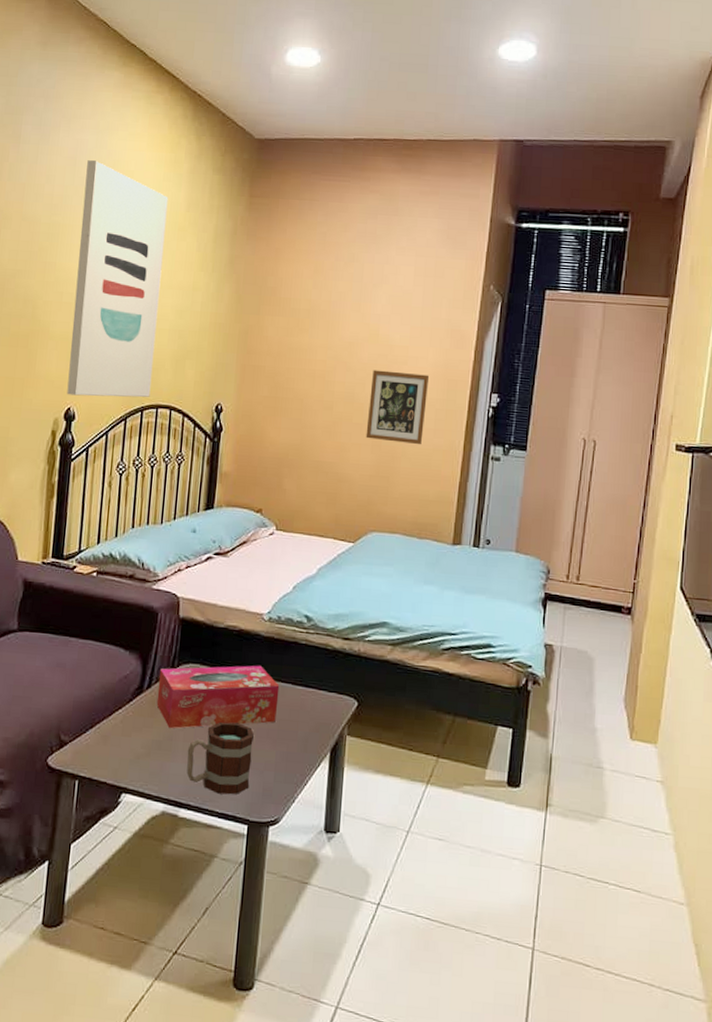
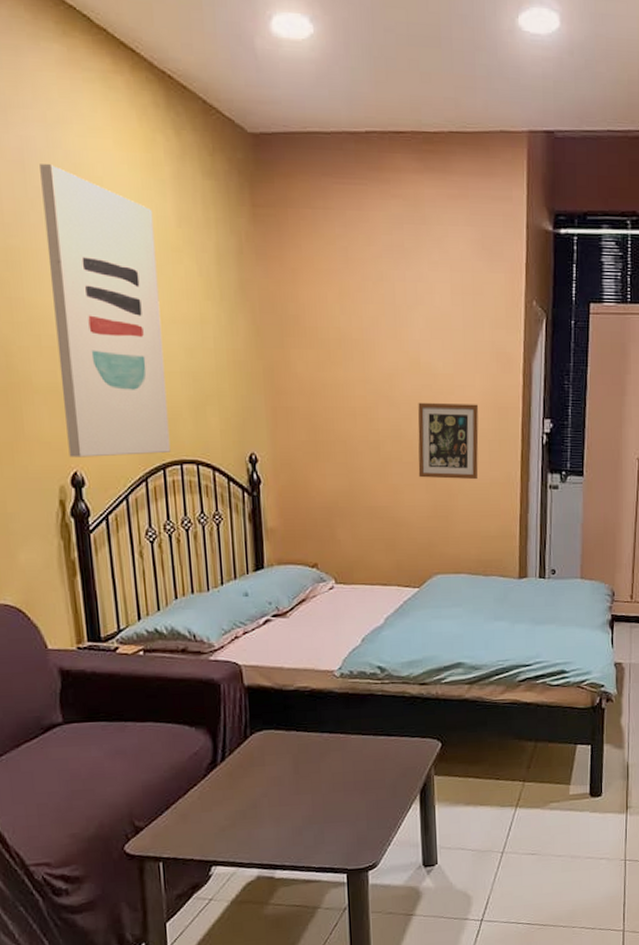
tissue box: present [156,665,280,729] -> none [231,721,362,797]
mug: present [186,721,254,795] -> none [274,780,343,850]

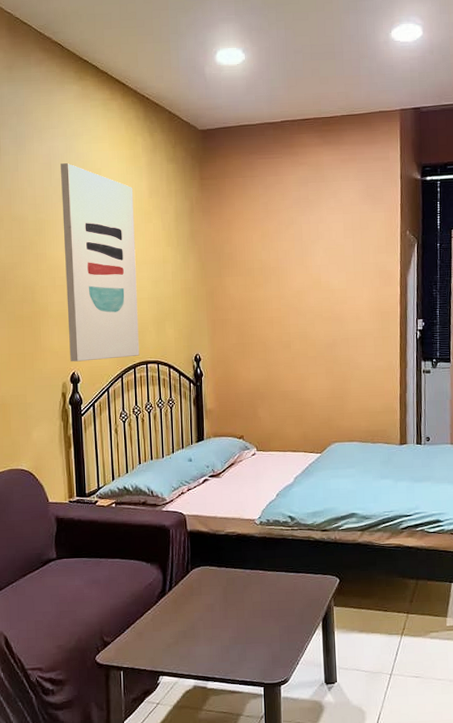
picture frame: present [418,402,479,480] -> none [319,310,366,368]

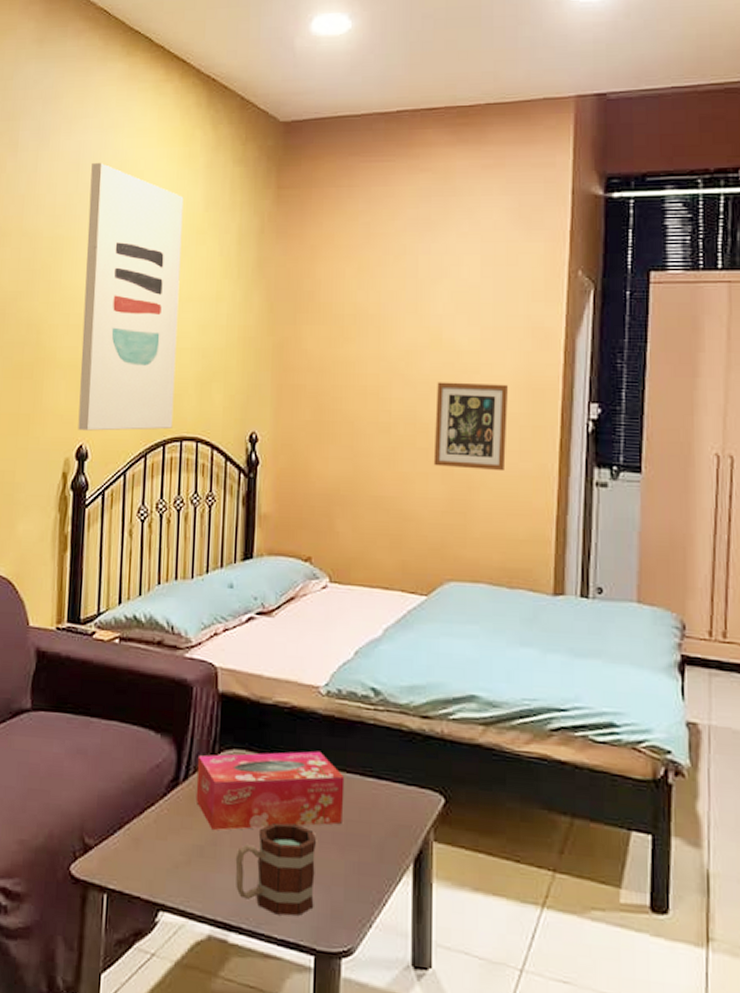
tissue box: none [177,560,276,620] -> present [195,751,345,831]
mug: none [208,608,261,666] -> present [235,822,316,916]
picture frame: none [319,310,366,368] -> present [433,382,508,472]

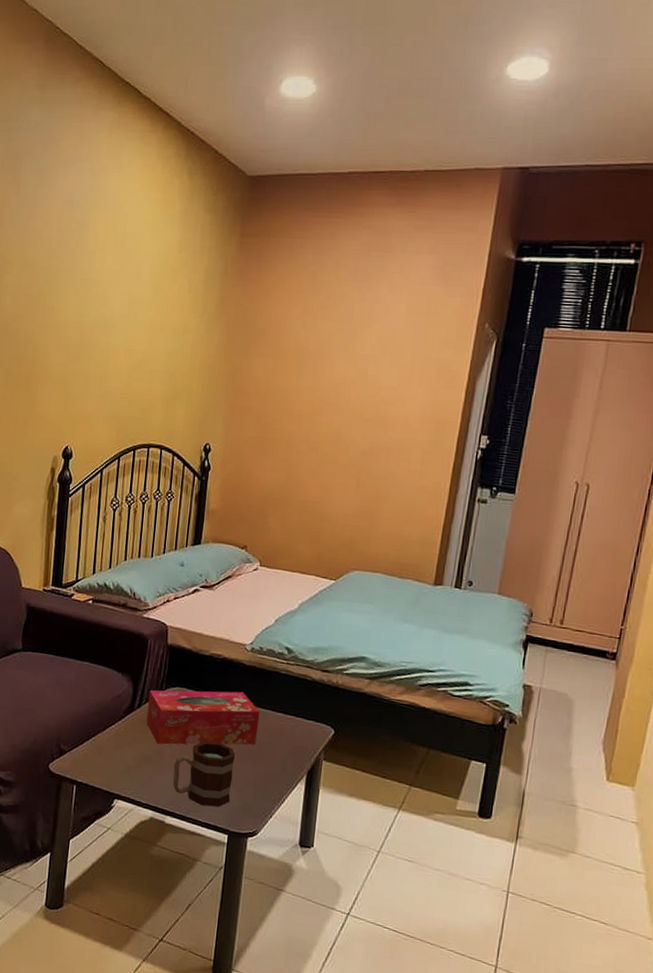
wall art: present [78,163,184,431] -> none [65,204,161,437]
picture frame: present [433,382,508,472] -> none [350,411,417,486]

